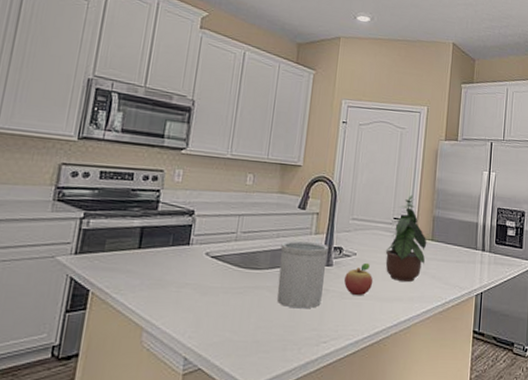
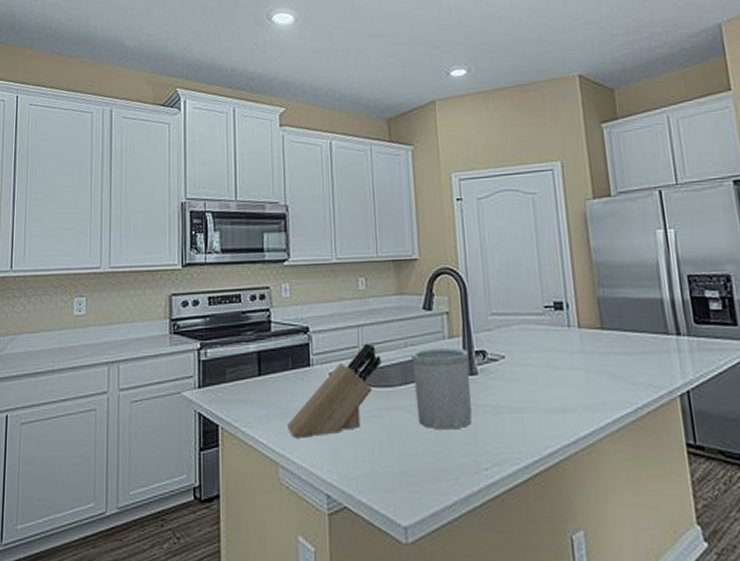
knife block: none [158,230,255,307] -> present [287,343,381,438]
fruit: present [343,262,373,296] -> none [494,366,534,409]
potted plant: present [385,195,427,282] -> none [541,274,597,385]

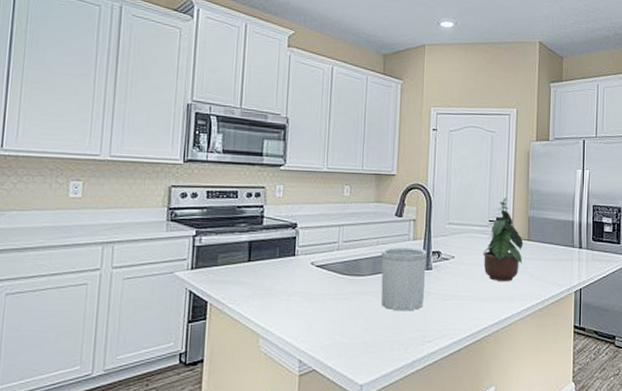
knife block: present [287,343,381,438] -> none [270,240,356,314]
potted plant: none [541,274,597,385] -> present [482,197,524,281]

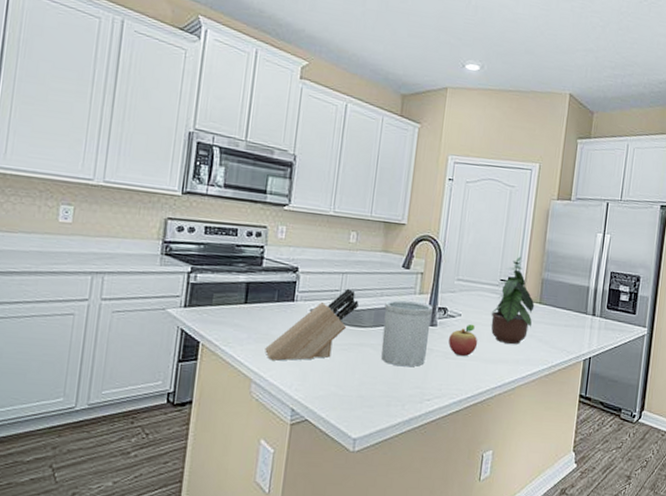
knife block: none [270,240,356,314] -> present [265,288,359,361]
fruit: none [444,265,473,297] -> present [448,324,478,357]

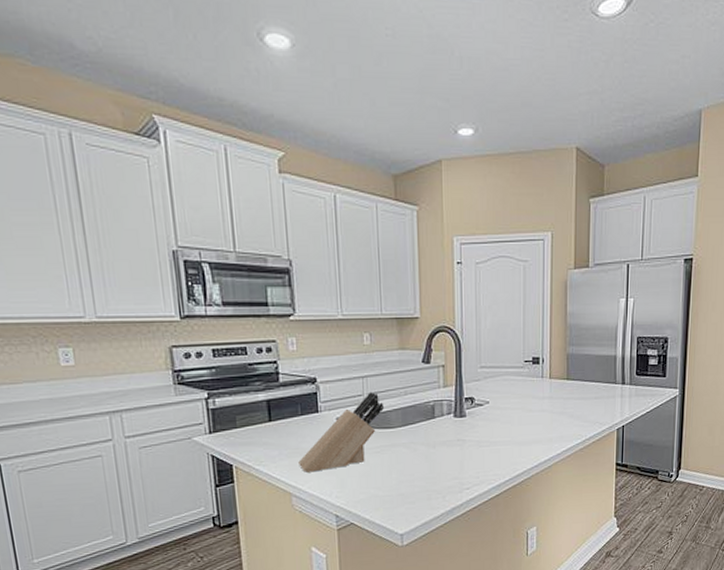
utensil holder: present [381,299,433,367] -> none [410,394,460,461]
fruit: present [448,324,478,357] -> none [479,409,510,443]
potted plant: present [491,256,535,344] -> none [519,334,562,424]

